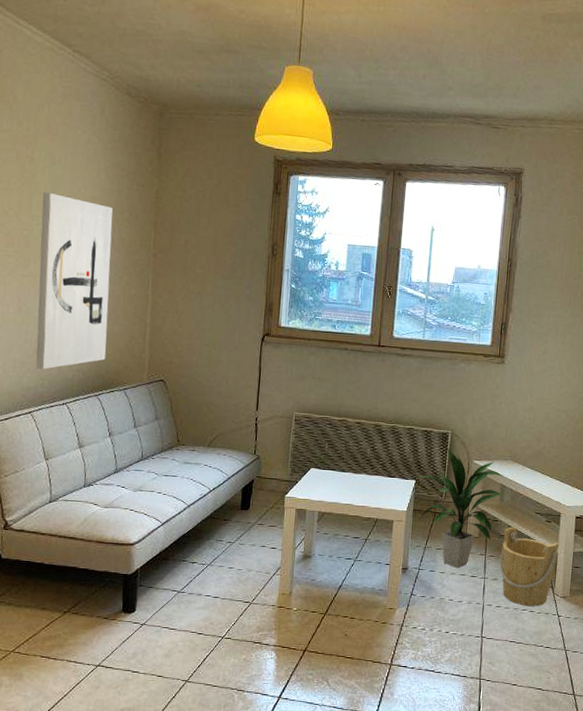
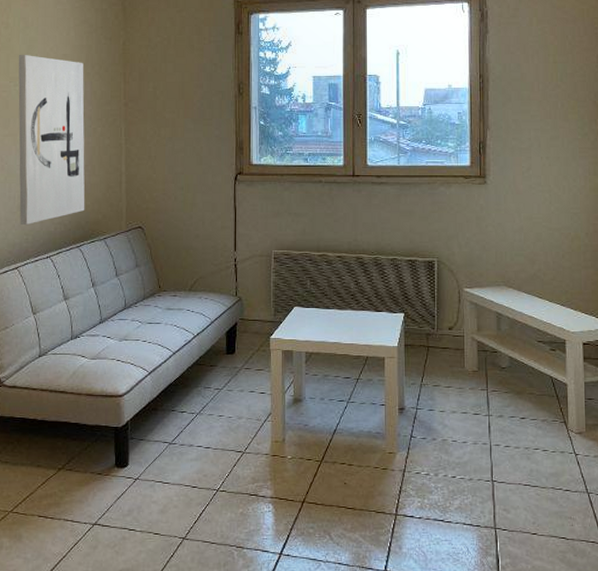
indoor plant: present [418,447,504,569] -> none [407,276,501,406]
bucket: present [499,527,560,607] -> none [503,358,568,445]

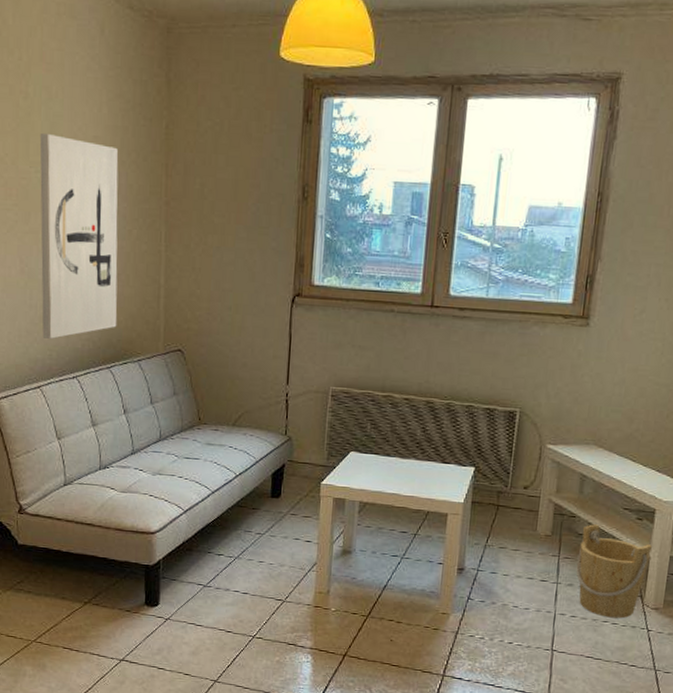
bucket: none [503,358,568,445] -> present [576,524,653,619]

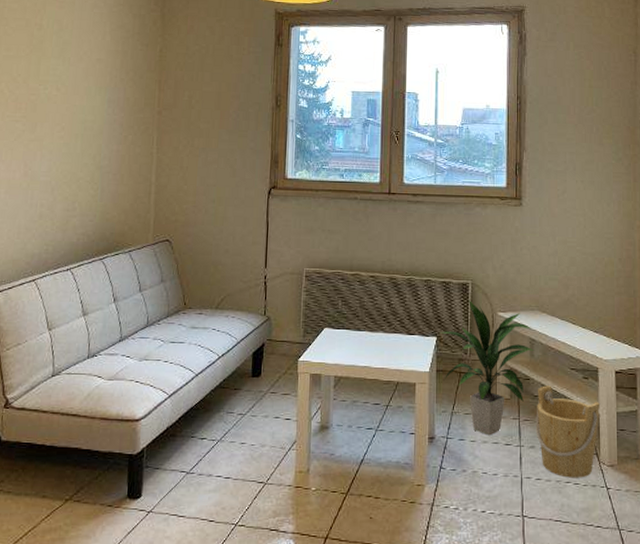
wall art: present [39,132,119,339] -> none [40,57,118,234]
indoor plant: none [478,429,585,571] -> present [439,299,534,436]

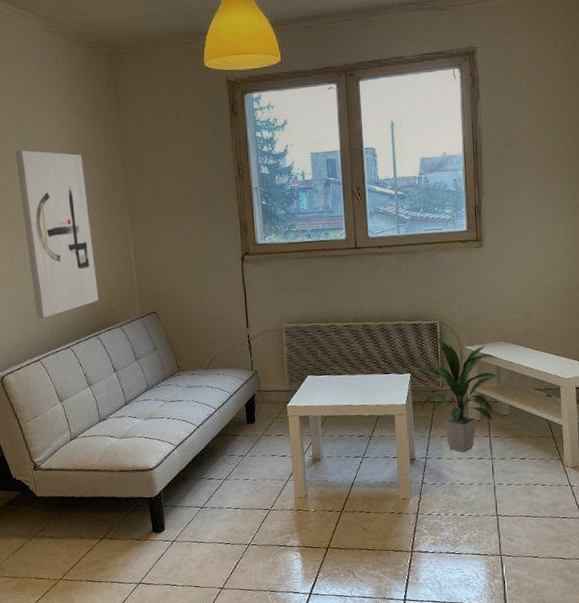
wall art: none [40,57,118,234] -> present [14,150,99,318]
bucket: present [536,385,601,478] -> none [505,405,563,481]

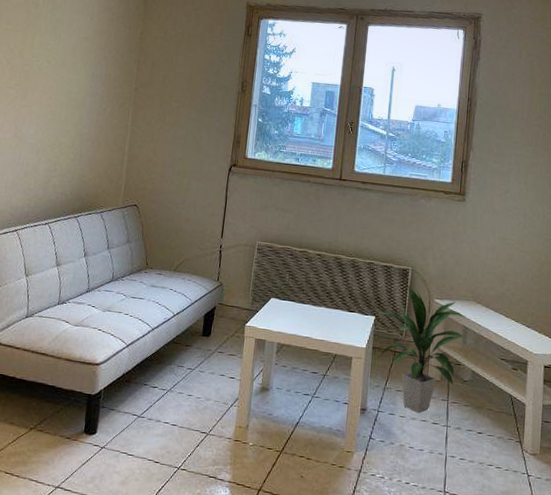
wall art: present [14,150,99,318] -> none [24,32,102,191]

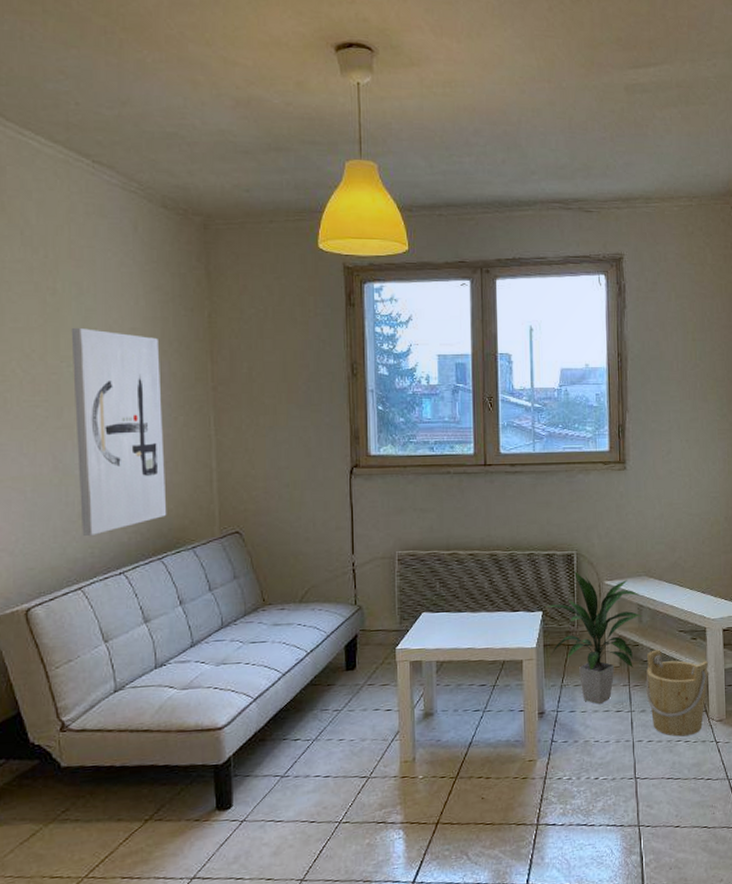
wall art: none [24,32,102,191] -> present [71,327,167,536]
bucket: none [463,372,528,463] -> present [646,649,709,737]

